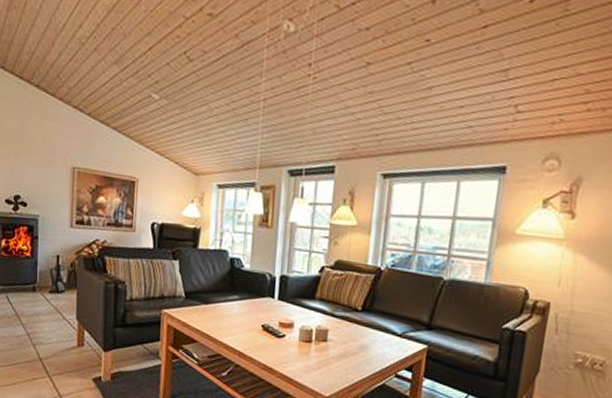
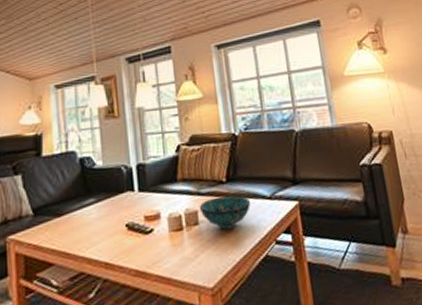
decorative bowl: none [330,322,381,353] -> present [199,195,251,230]

